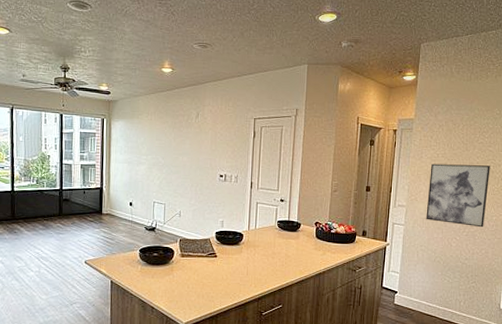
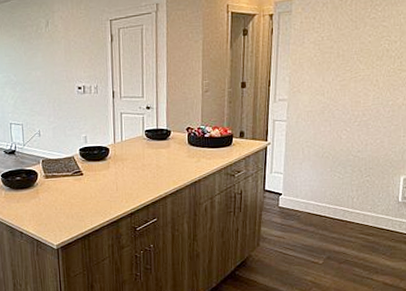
wall art: present [426,163,490,228] -> none [311,44,385,115]

